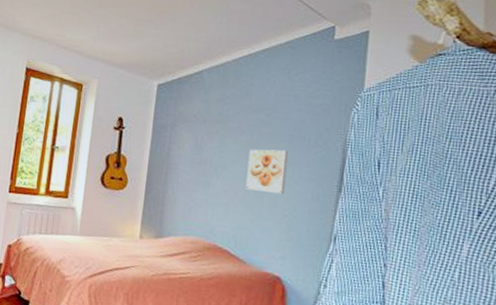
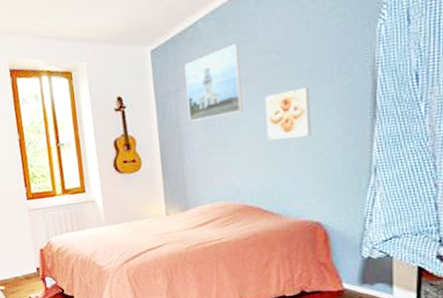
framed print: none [179,97,235,158] -> present [184,43,243,121]

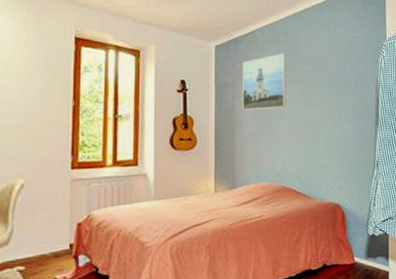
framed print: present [265,87,311,140] -> none [303,95,335,133]

